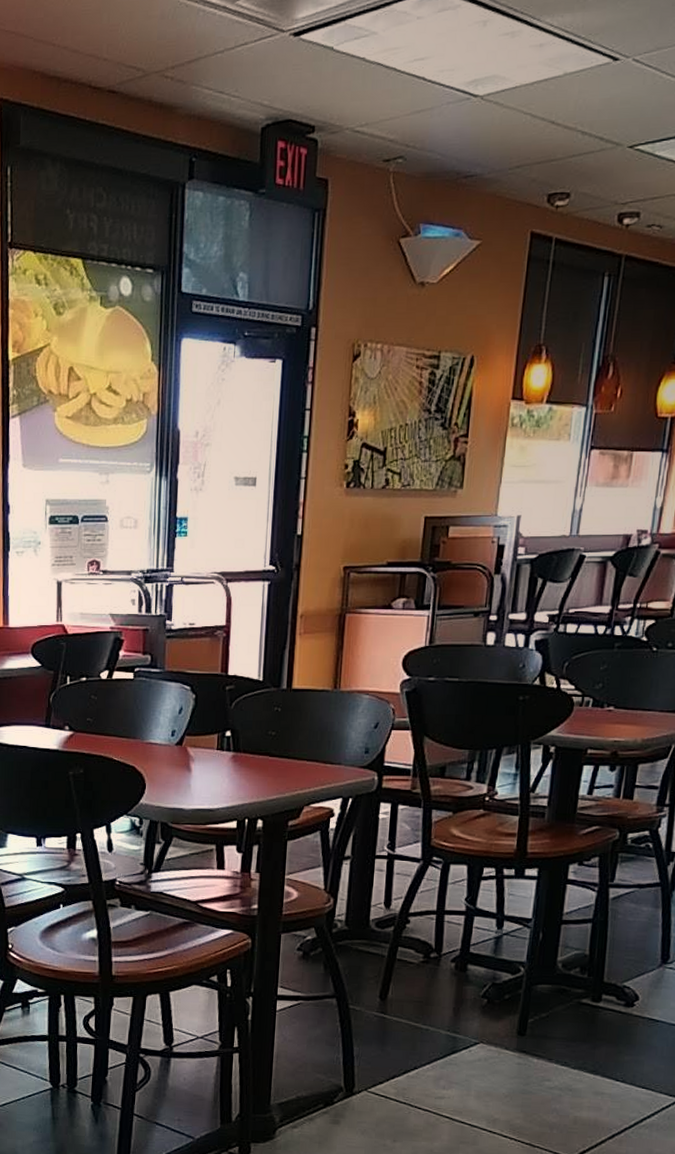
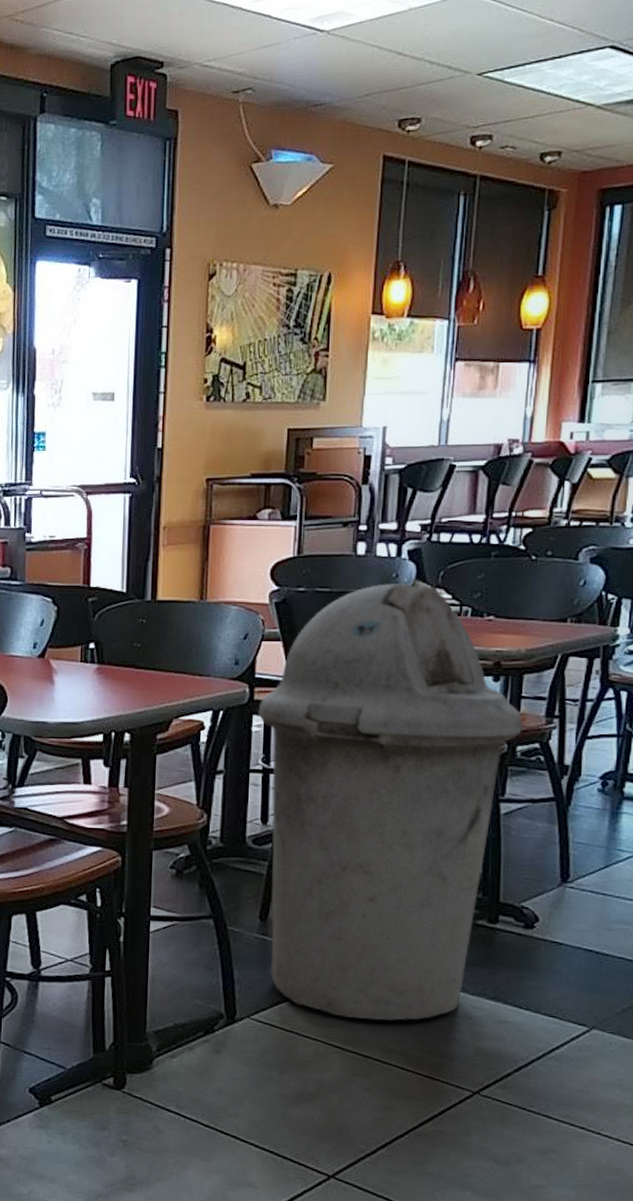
trash can: none [385,669,635,1093] -> present [258,579,523,1021]

